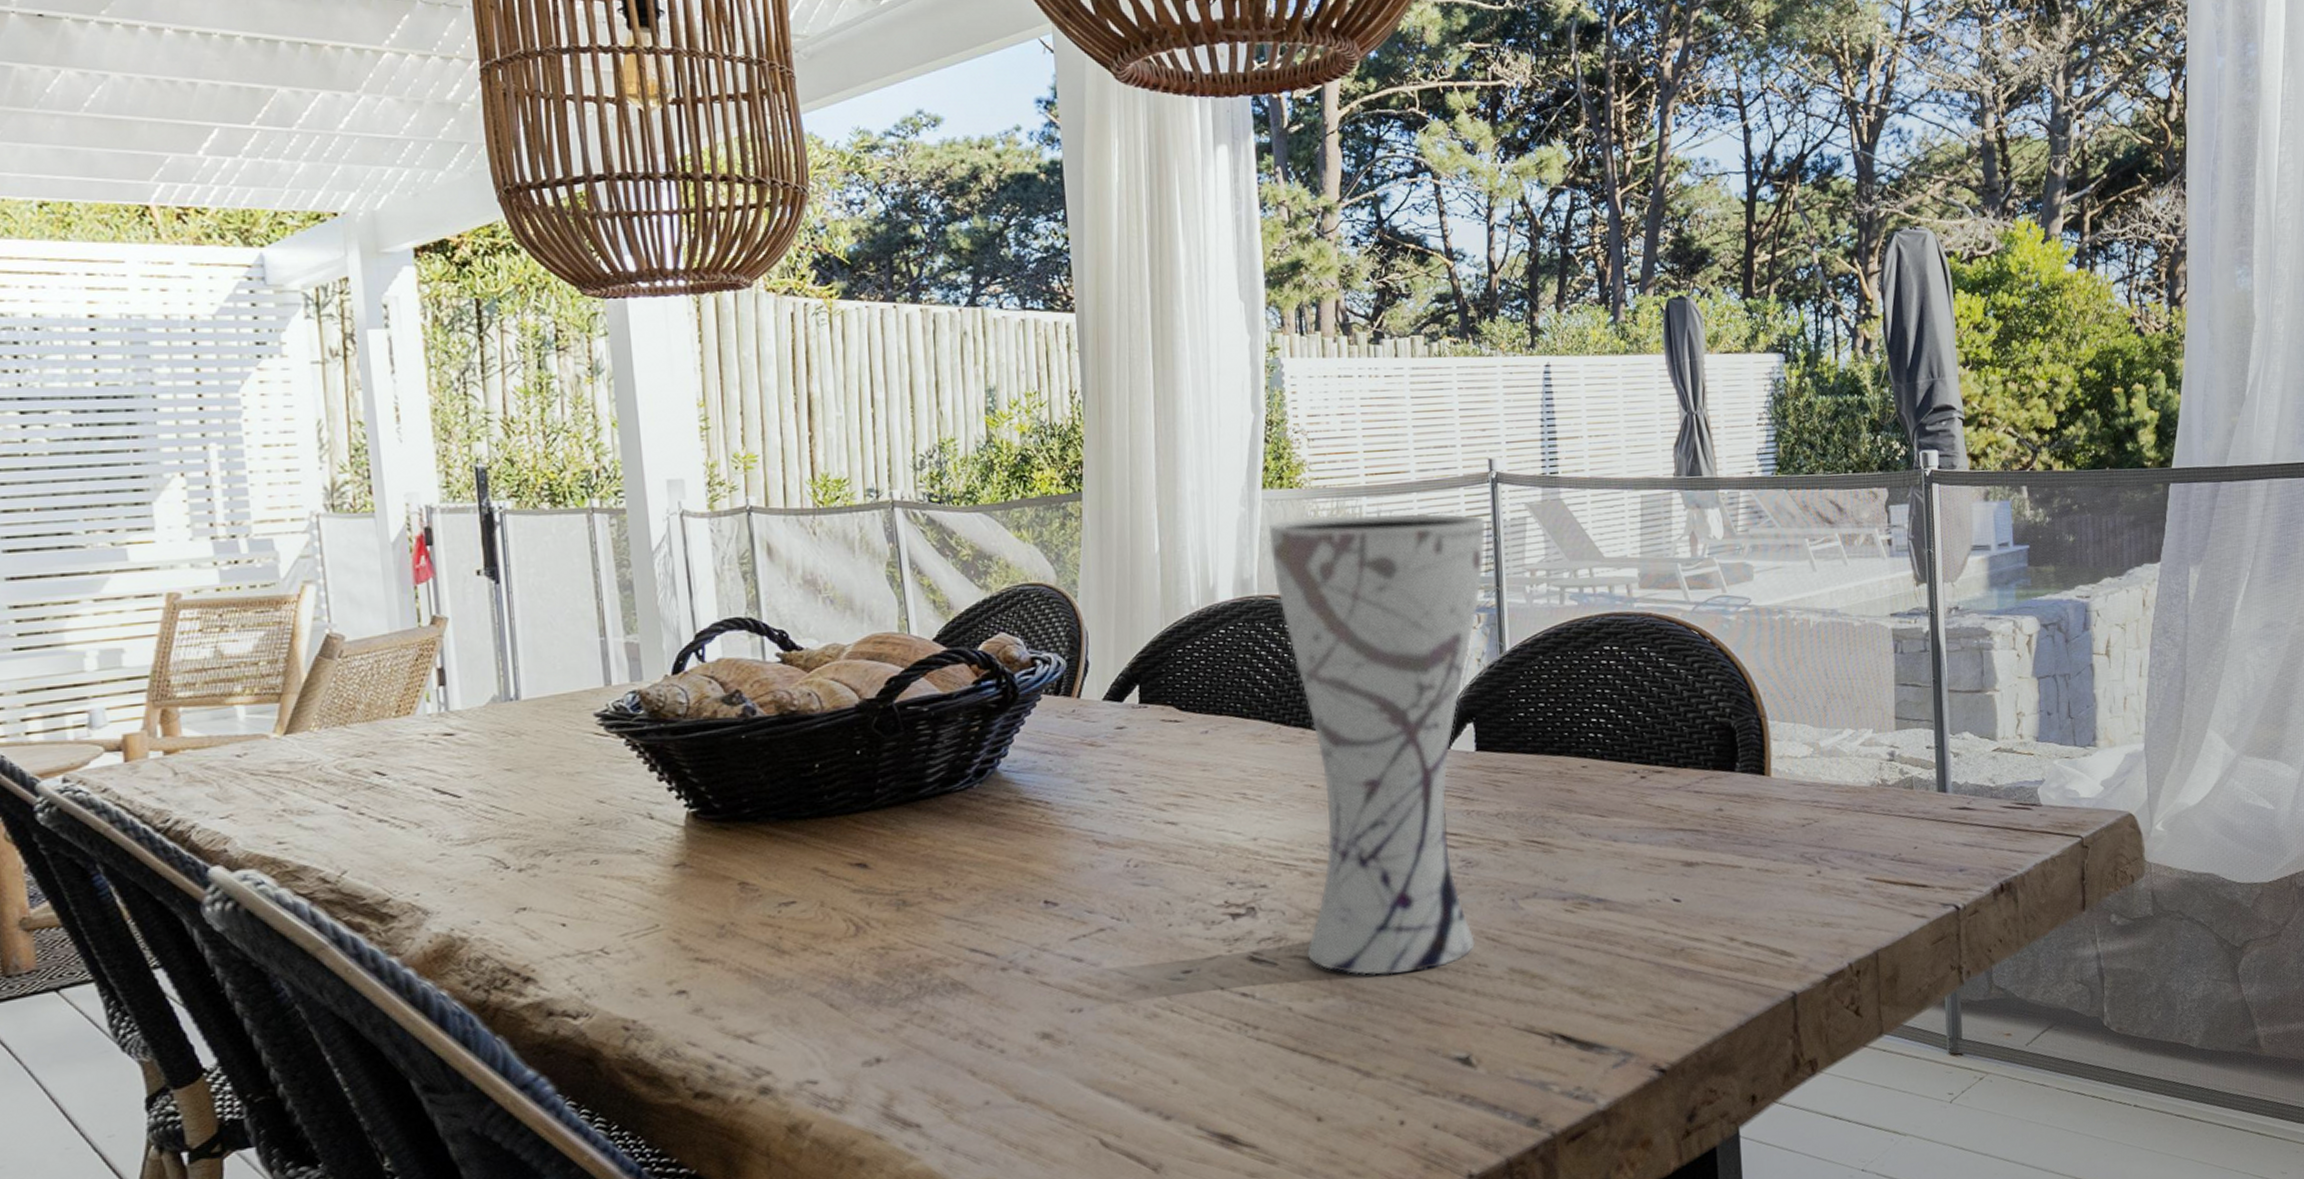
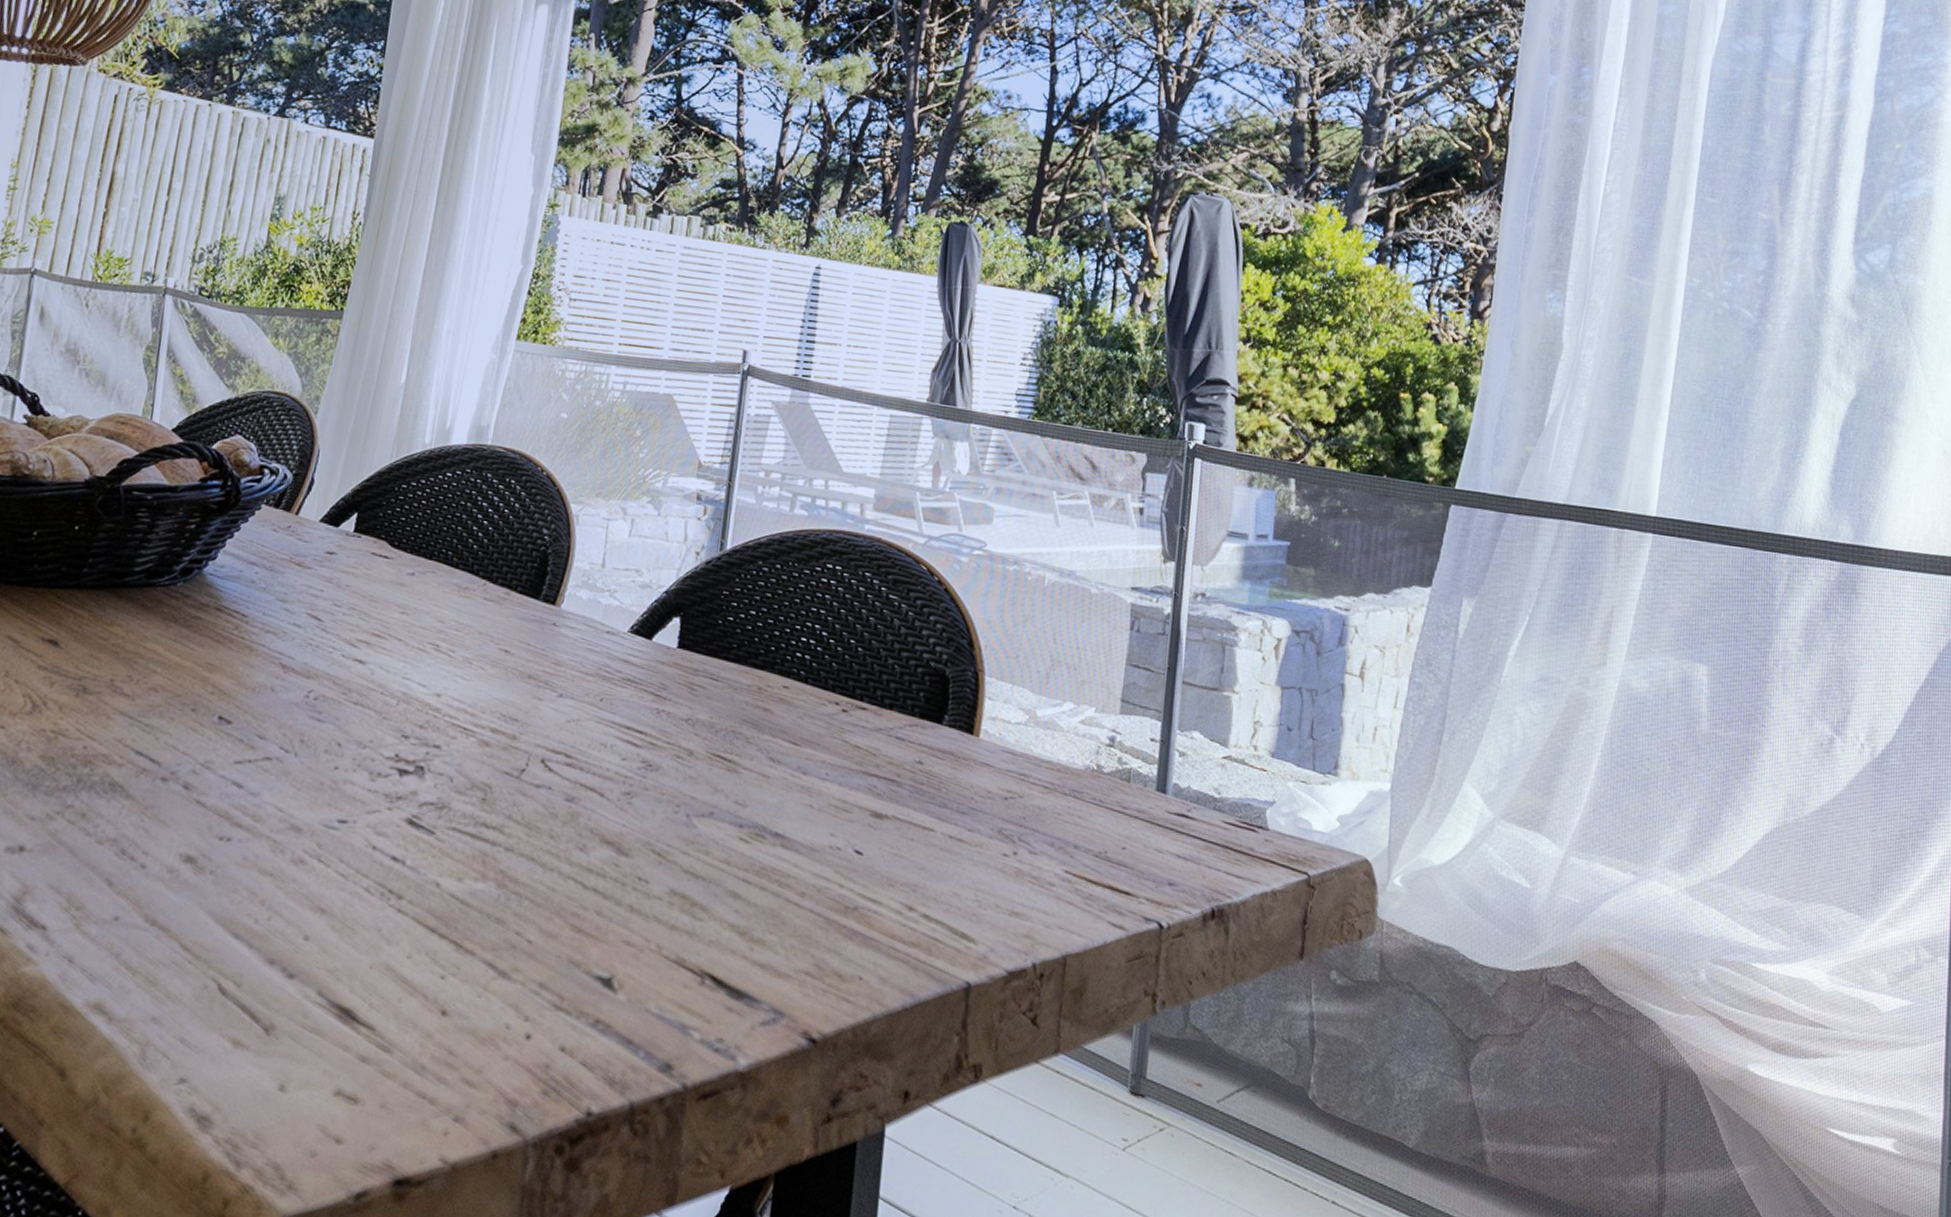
vase: present [1269,513,1486,975] -> none [465,374,728,873]

